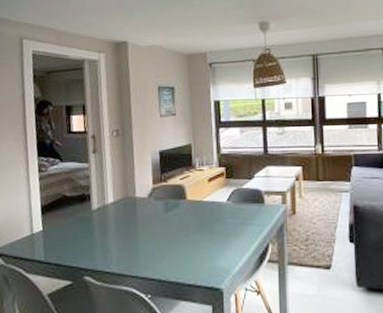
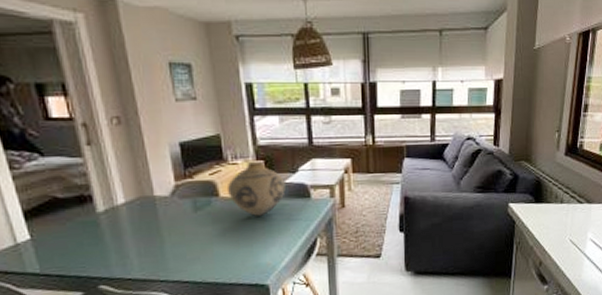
vase: none [193,167,242,219] -> present [226,161,285,216]

